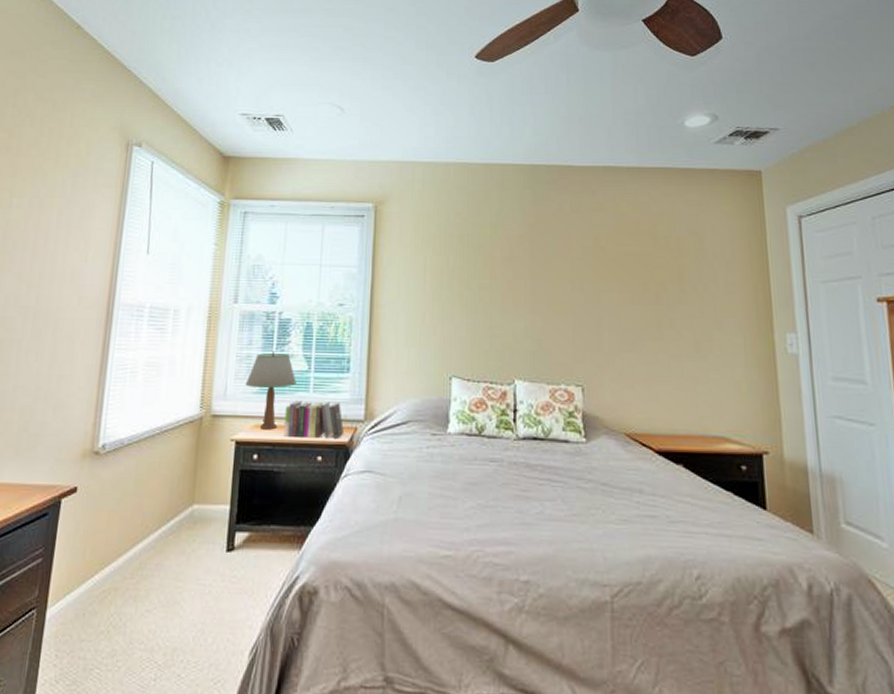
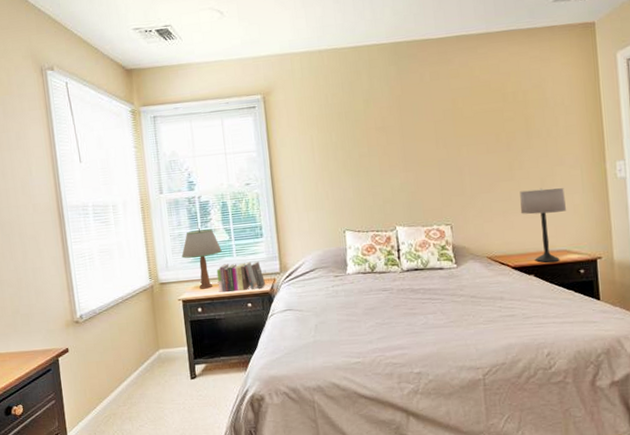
table lamp: none [668,354,725,451] -> present [520,188,566,263]

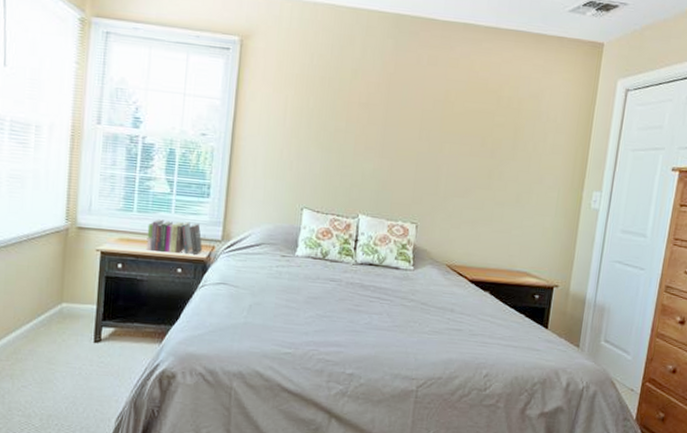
table lamp: present [181,228,222,289] -> none [109,172,159,244]
table lamp: present [520,188,566,263] -> none [489,203,538,282]

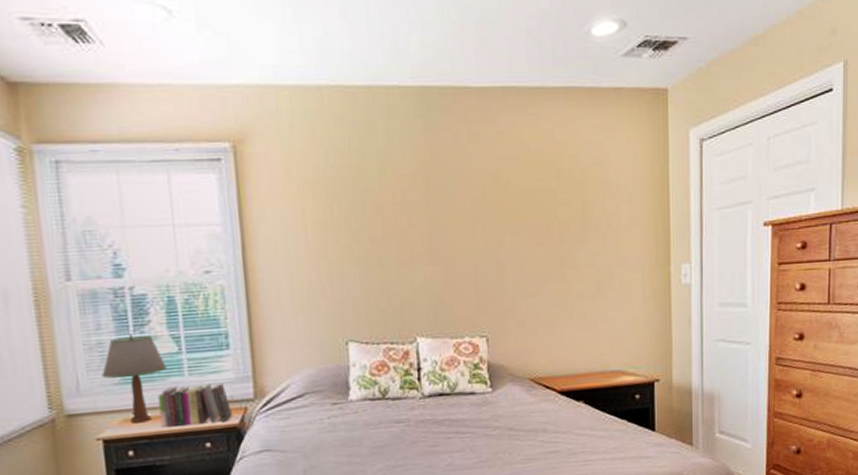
table lamp: none [109,172,159,244] -> present [101,333,167,424]

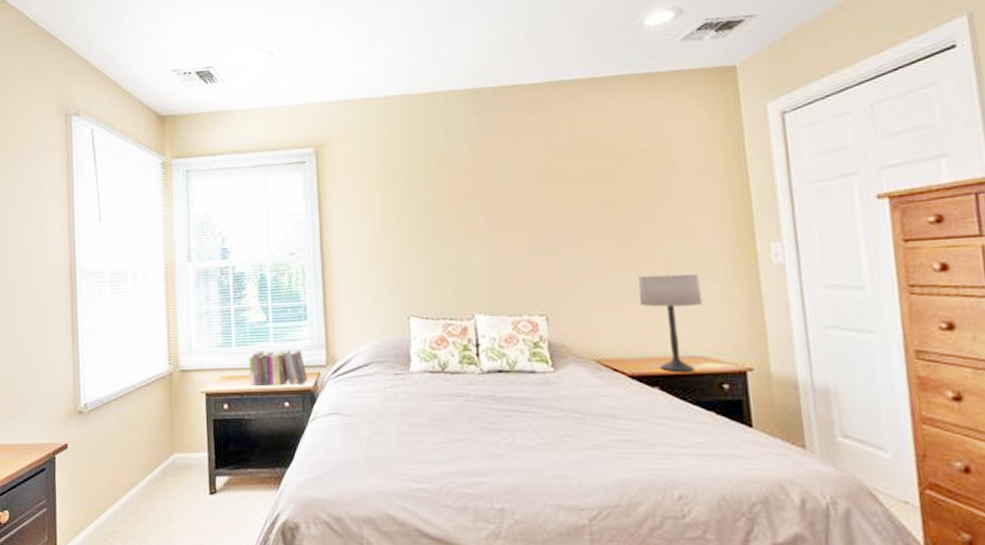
table lamp: present [101,333,167,424] -> none [208,304,257,381]
table lamp: none [571,293,623,386] -> present [638,273,702,372]

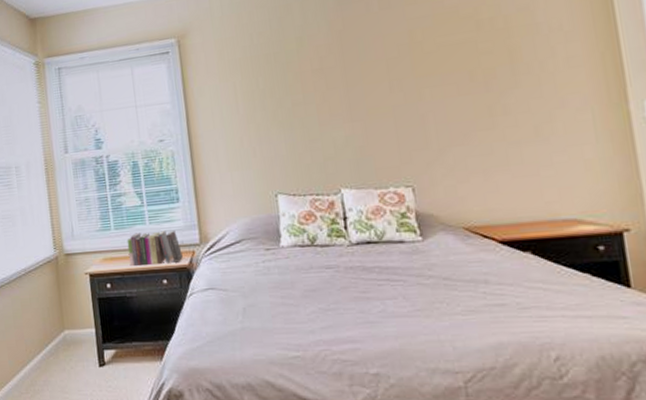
table lamp: present [638,273,702,372] -> none [505,138,573,236]

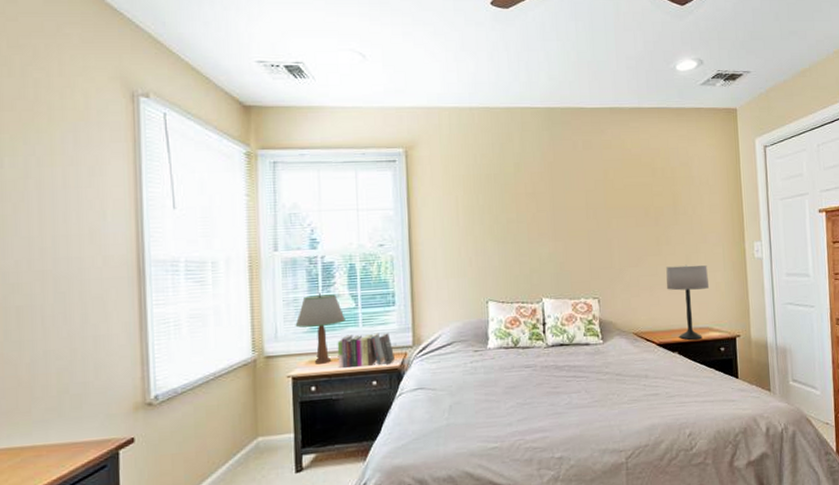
table lamp: none [88,191,133,262] -> present [295,292,346,364]
table lamp: none [505,138,573,236] -> present [666,264,709,340]

